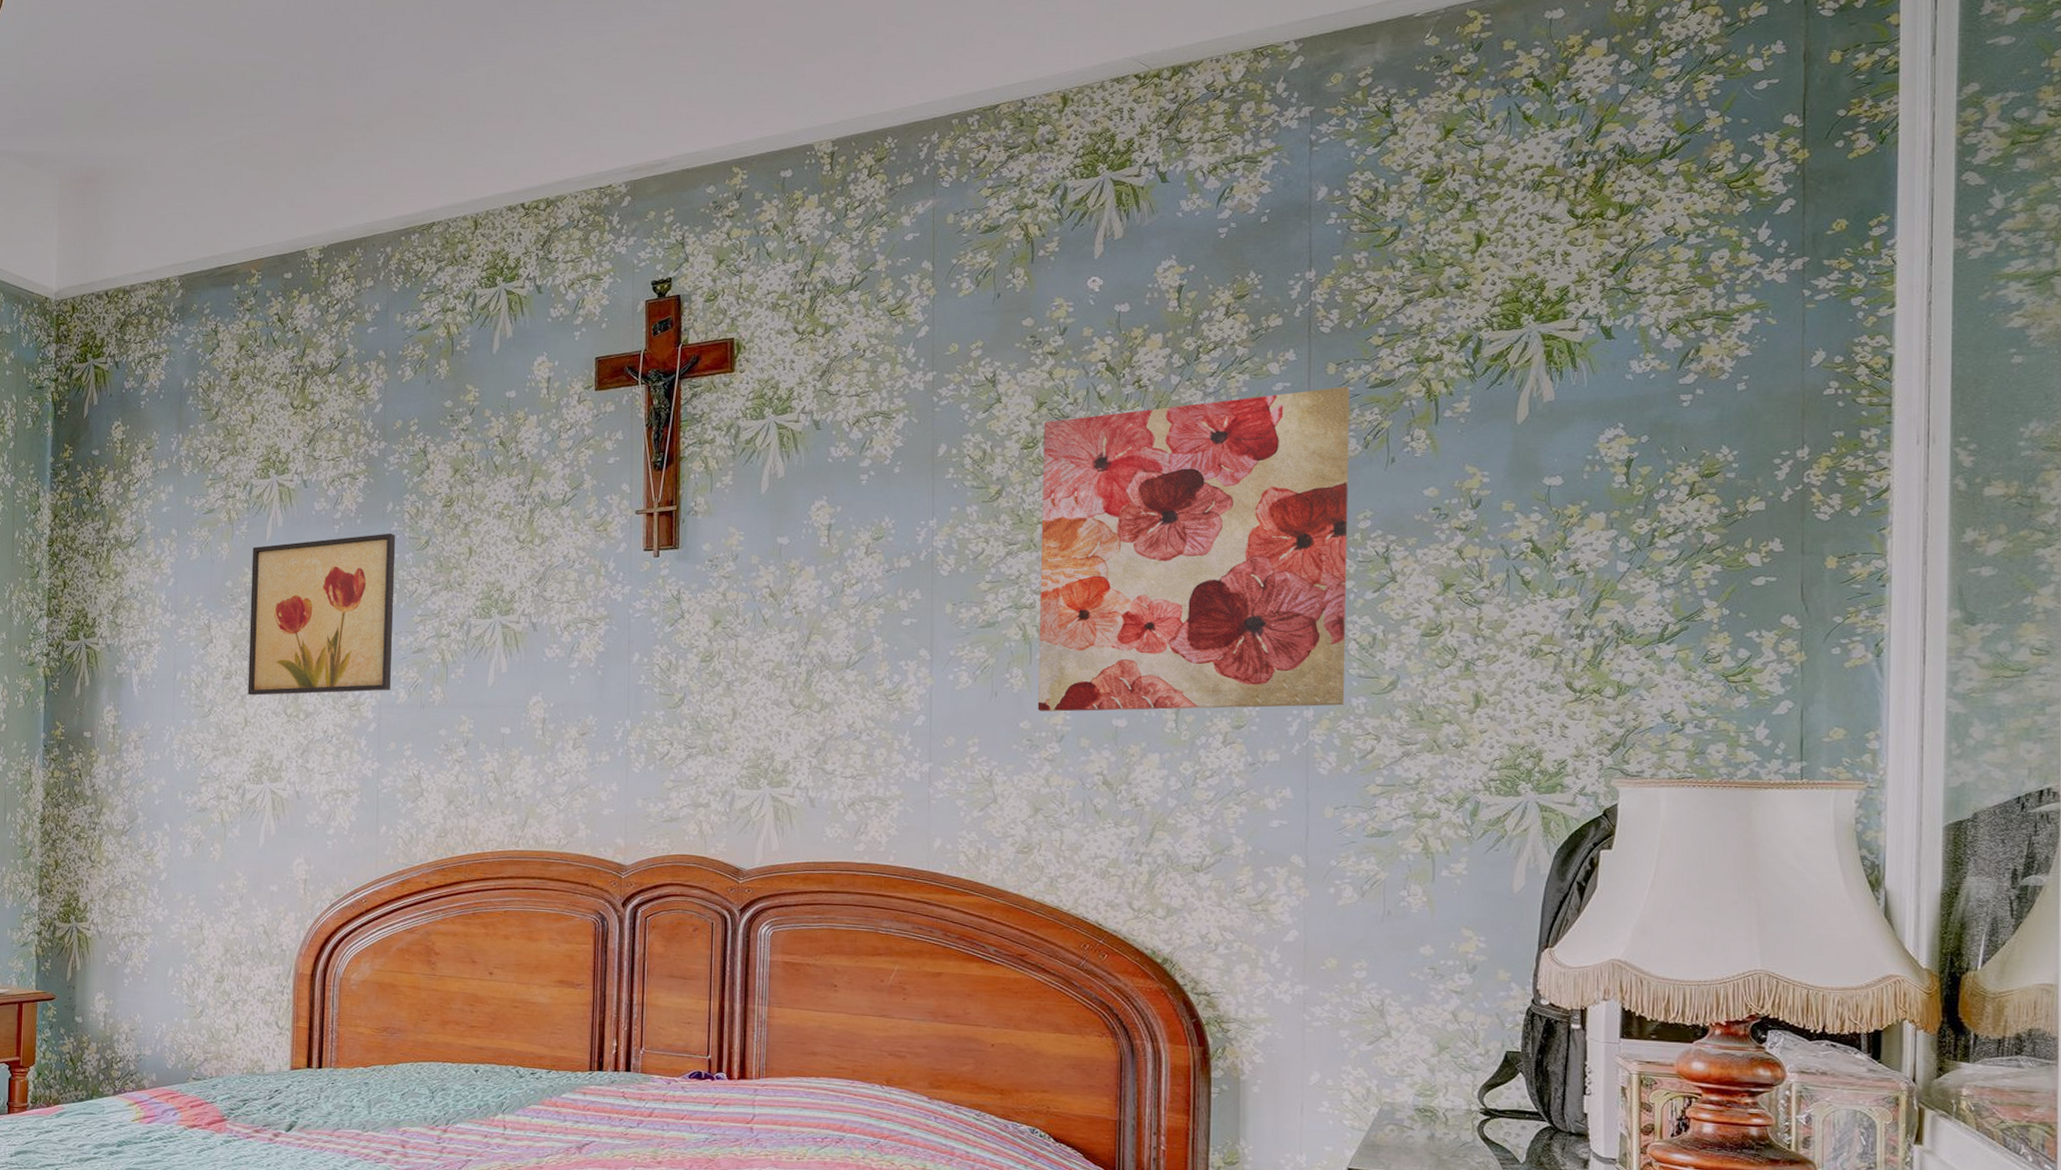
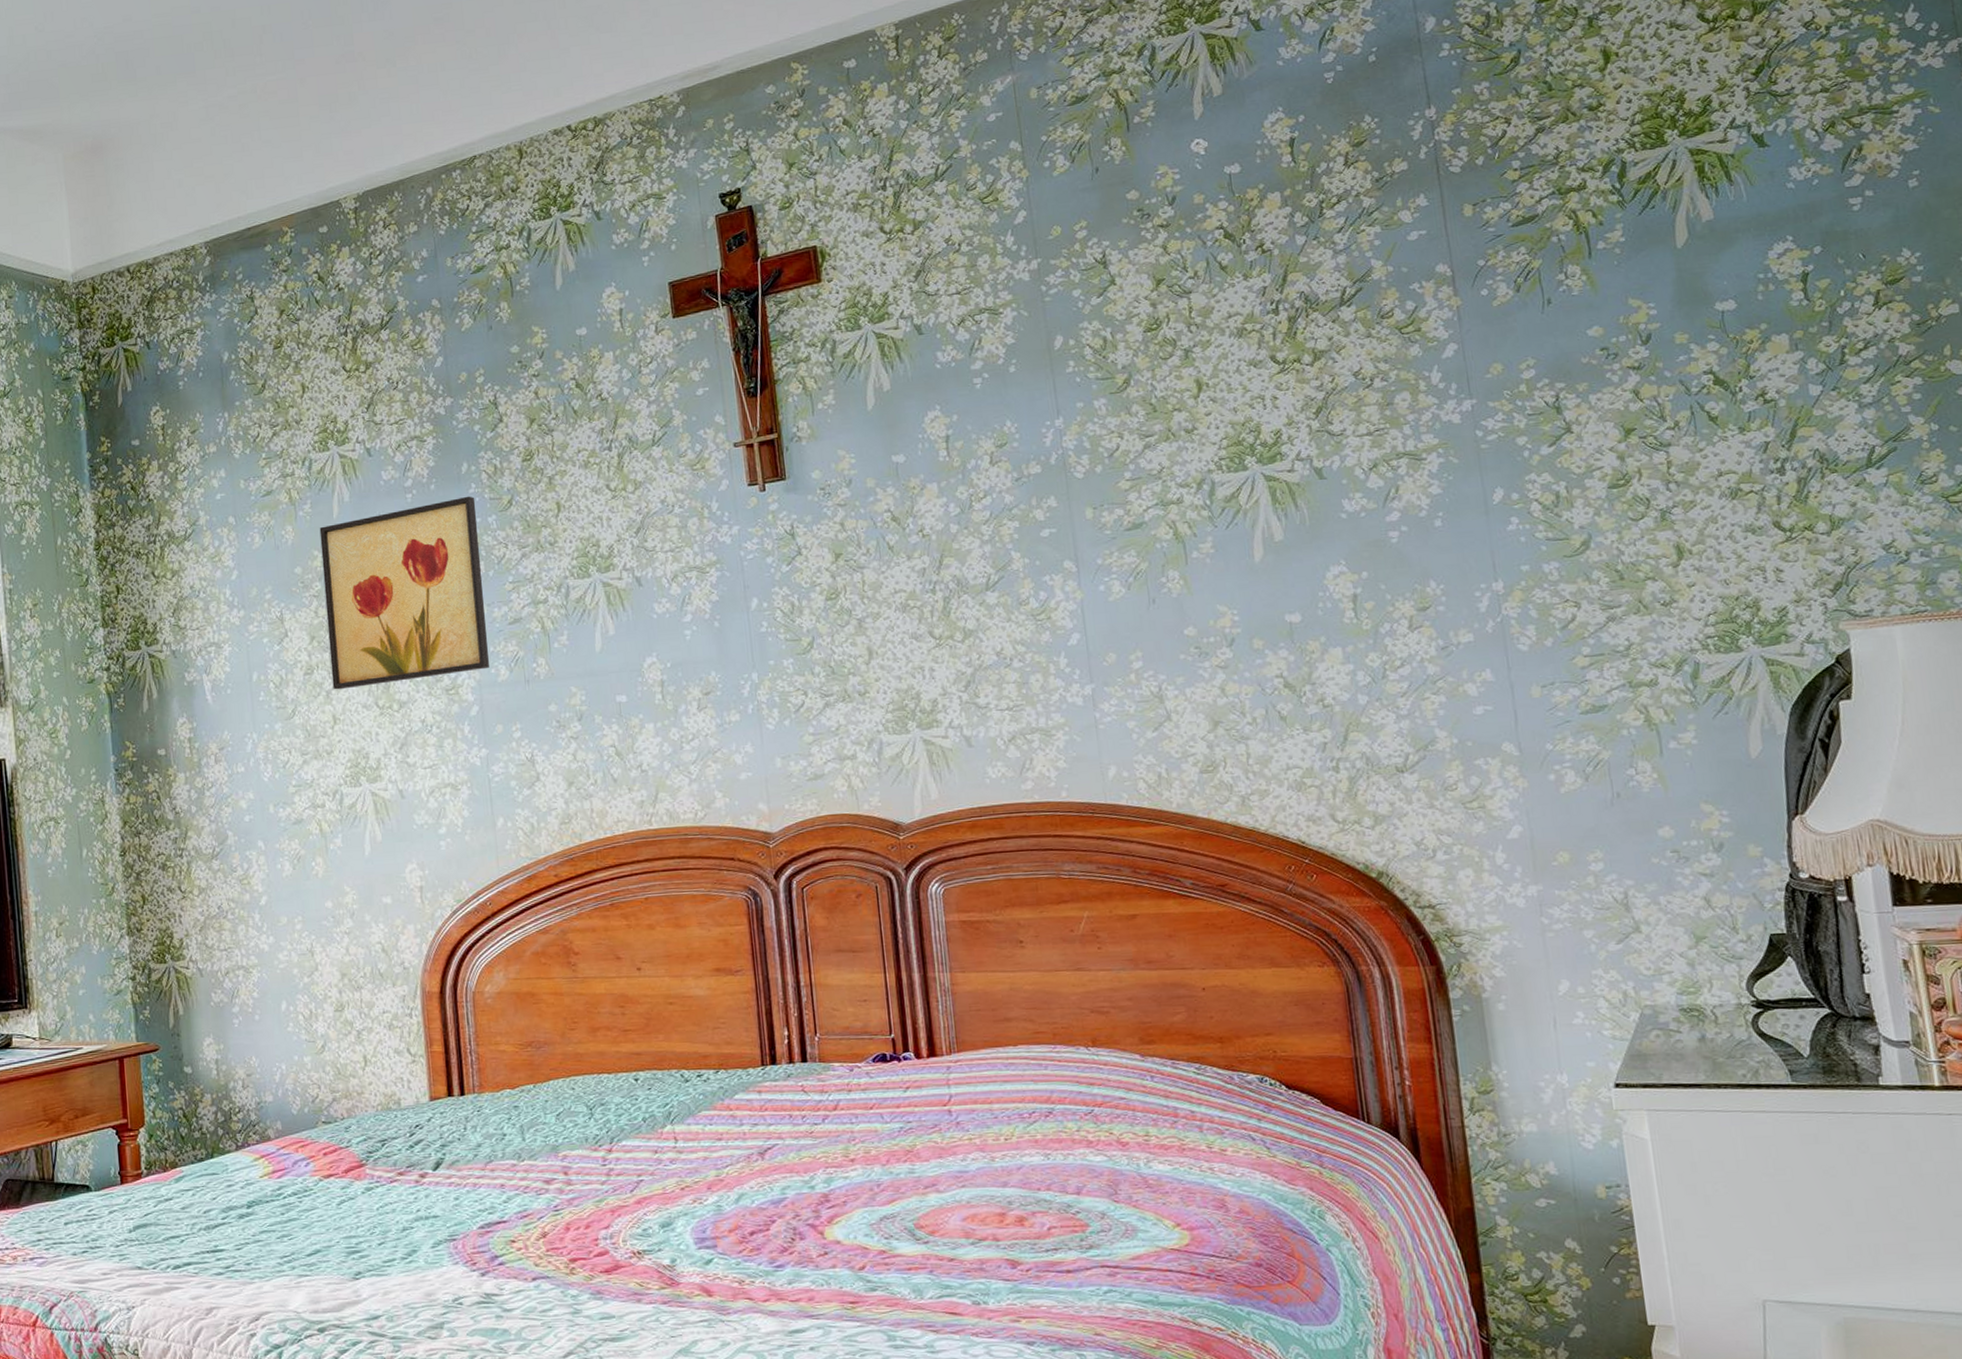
wall art: present [1037,387,1350,712] -> none [1165,228,1536,616]

